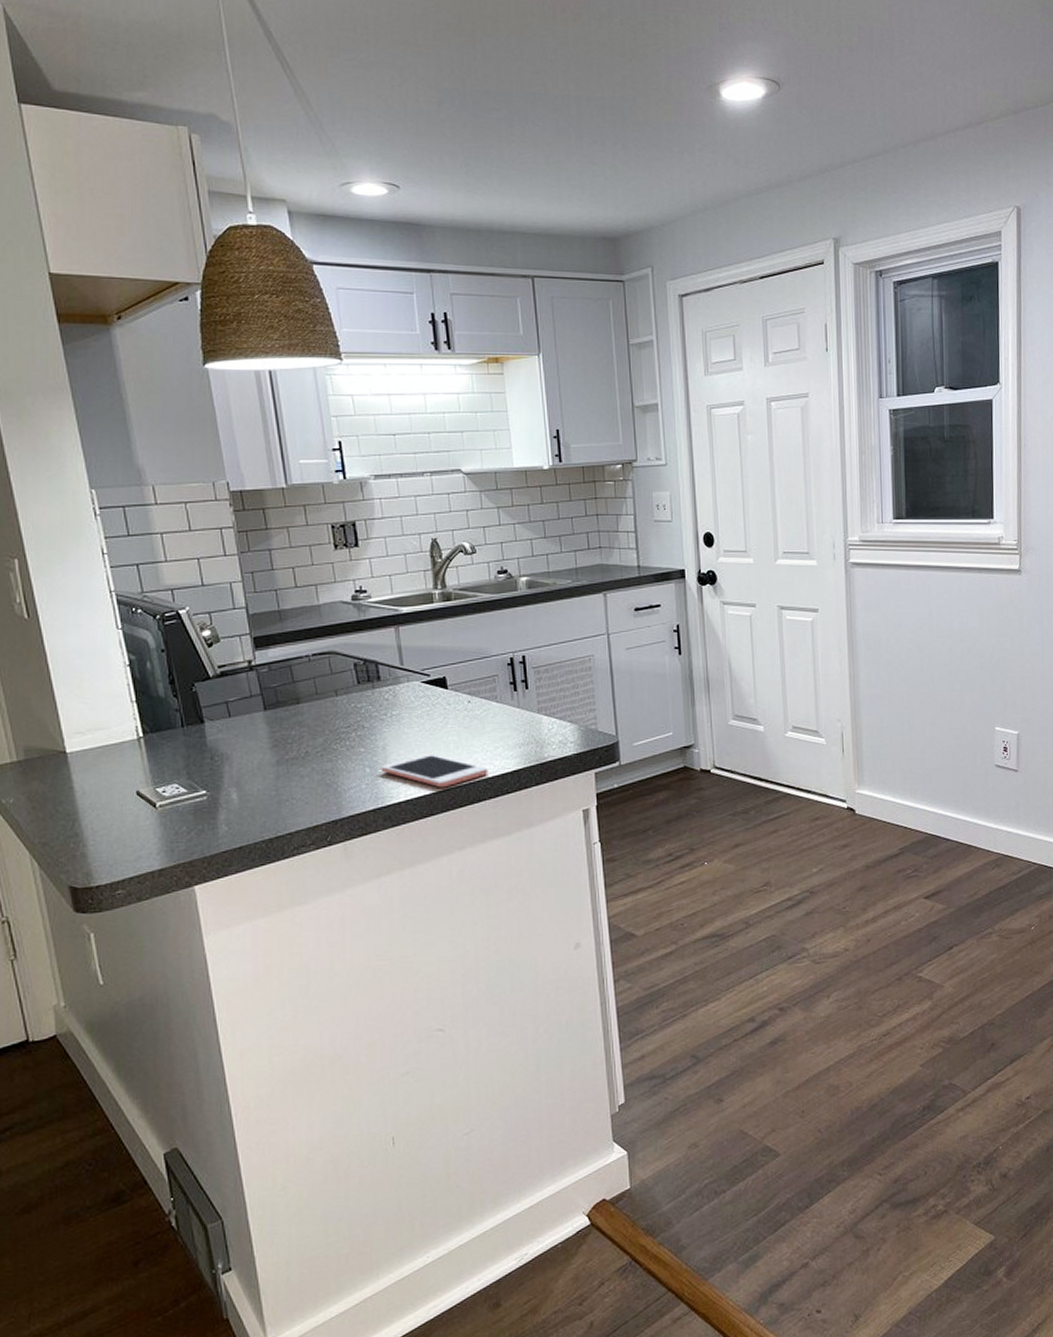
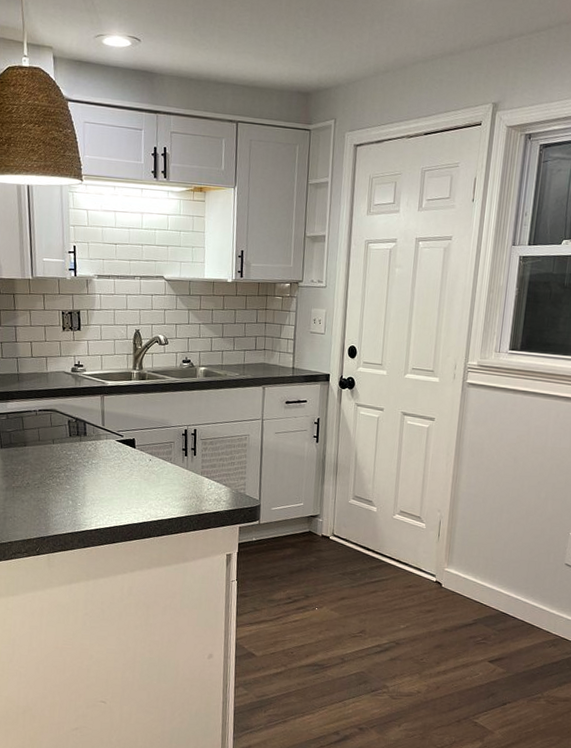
cell phone: present [381,754,488,788] -> none [80,495,159,523]

